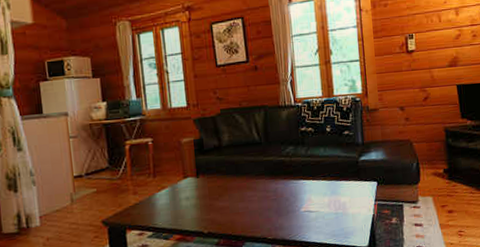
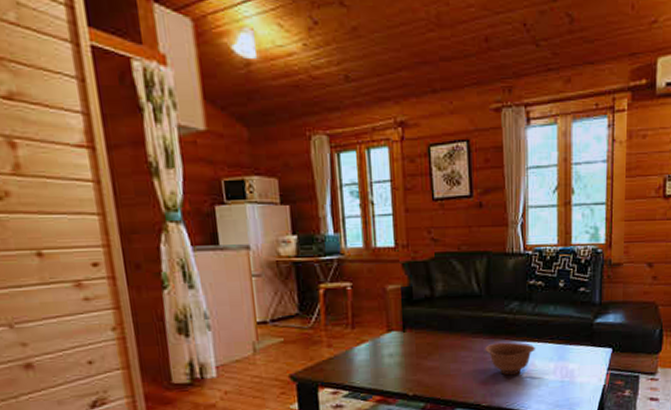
bowl: none [267,181,311,211] -> present [485,342,535,376]

